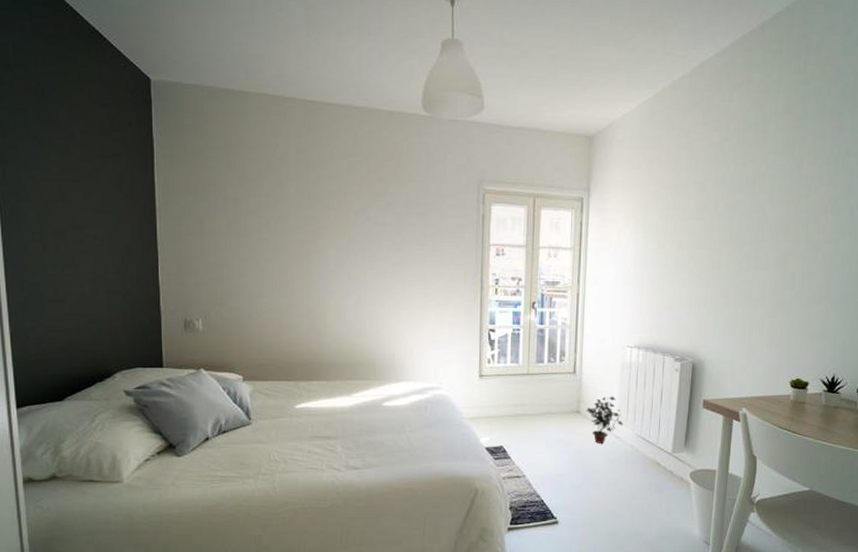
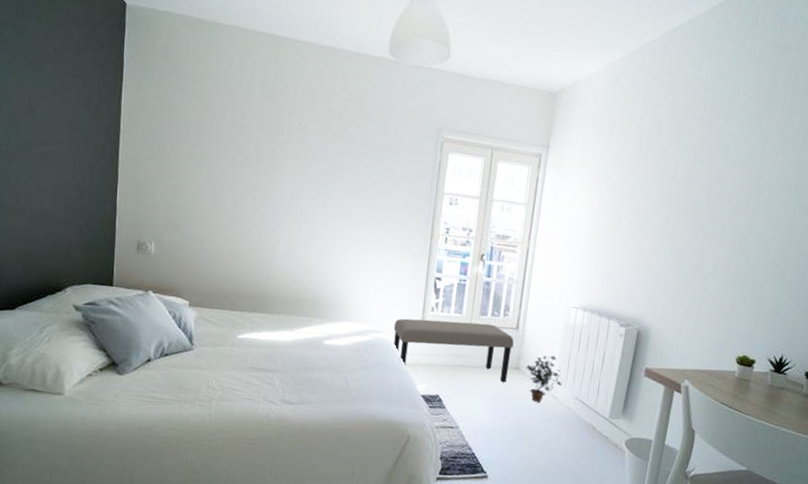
bench: none [452,370,572,428] -> present [394,318,514,383]

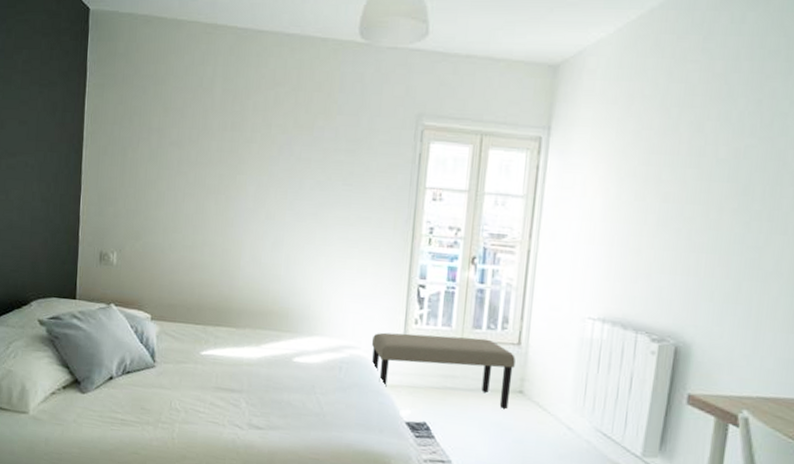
potted plant: present [526,355,562,402] -> none [531,377,578,434]

